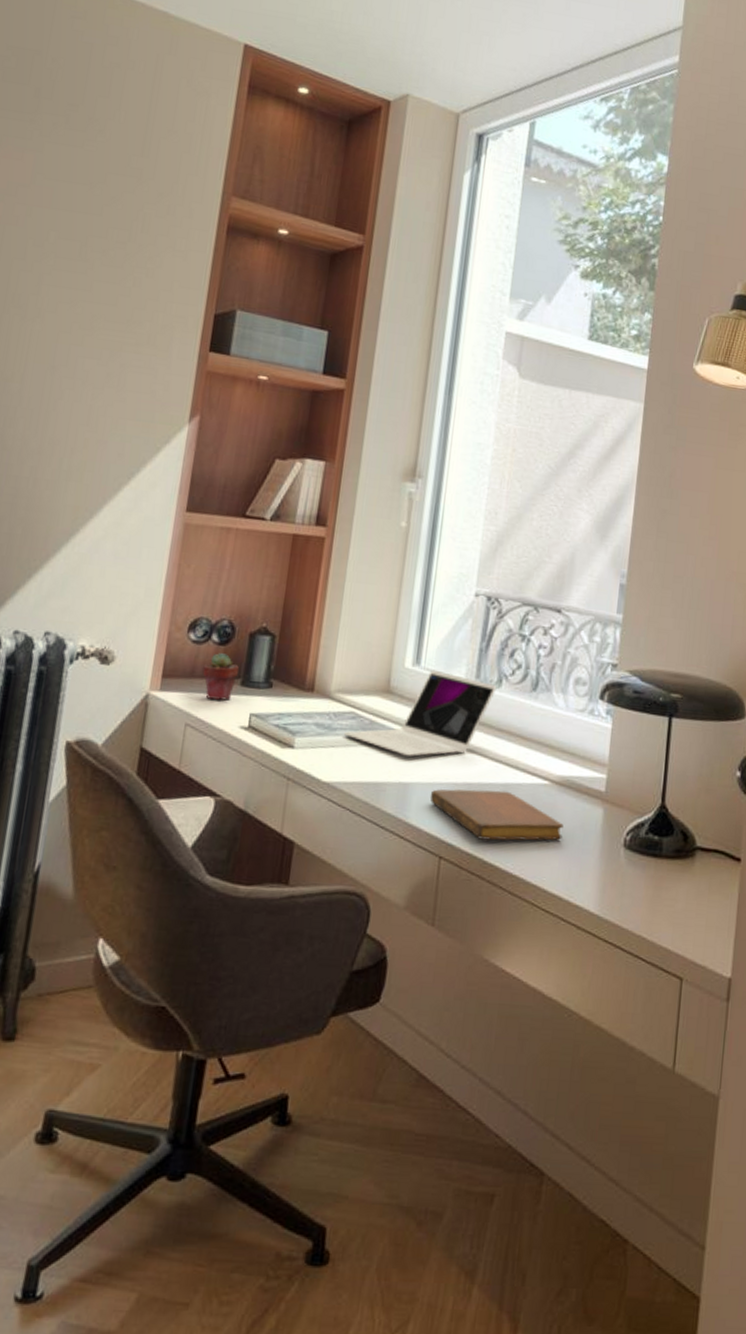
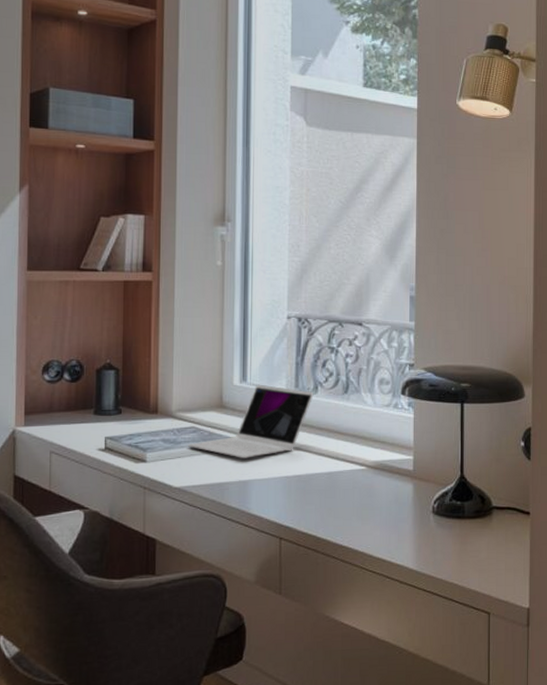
potted succulent: present [202,653,240,701] -> none [59,389,91,429]
notebook: present [430,789,564,841] -> none [266,478,381,520]

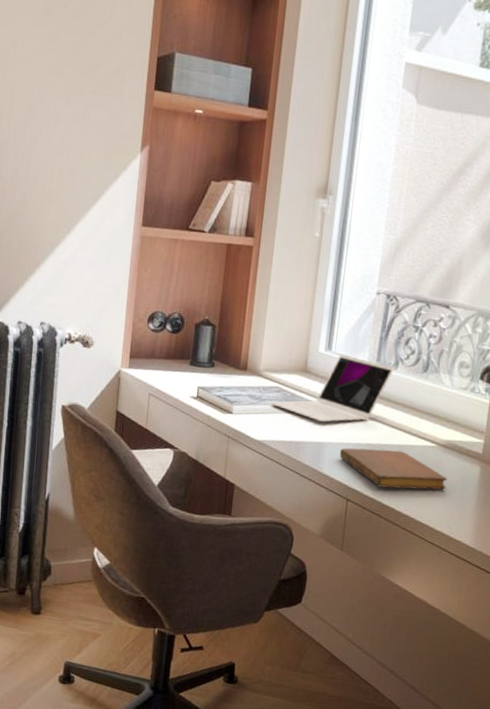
notebook: none [266,478,381,520] -> present [339,448,447,490]

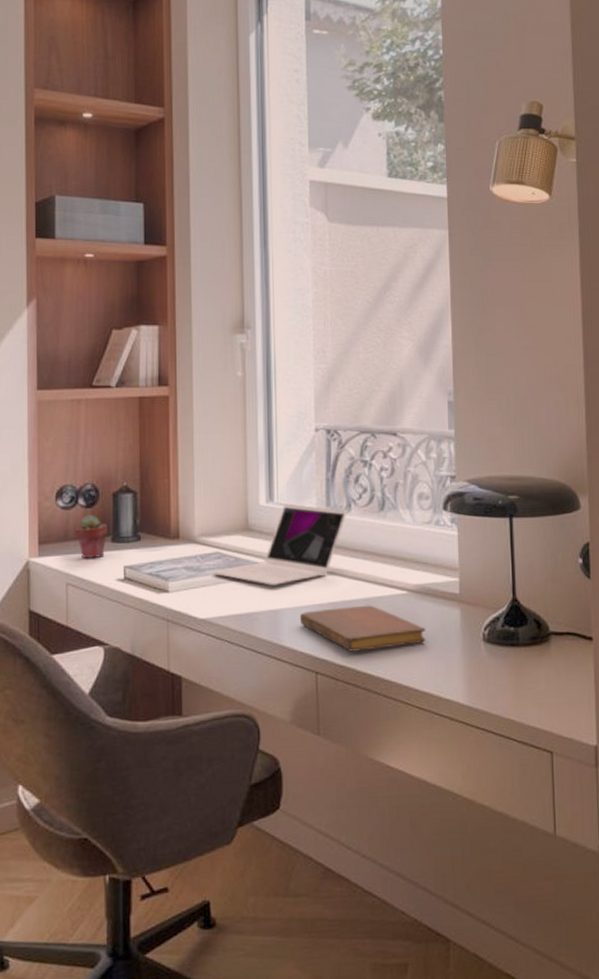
potted succulent: none [160,339,189,376] -> present [75,515,108,558]

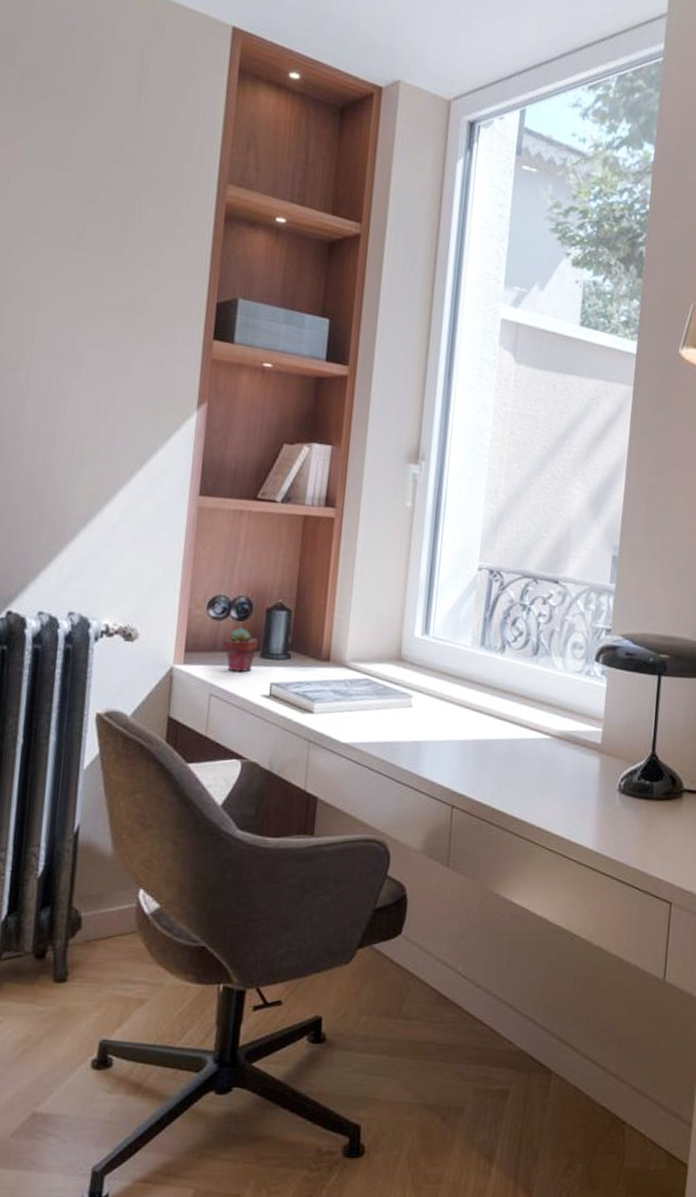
laptop: present [213,503,347,586] -> none [360,638,501,718]
notebook: present [299,605,426,652] -> none [441,745,564,790]

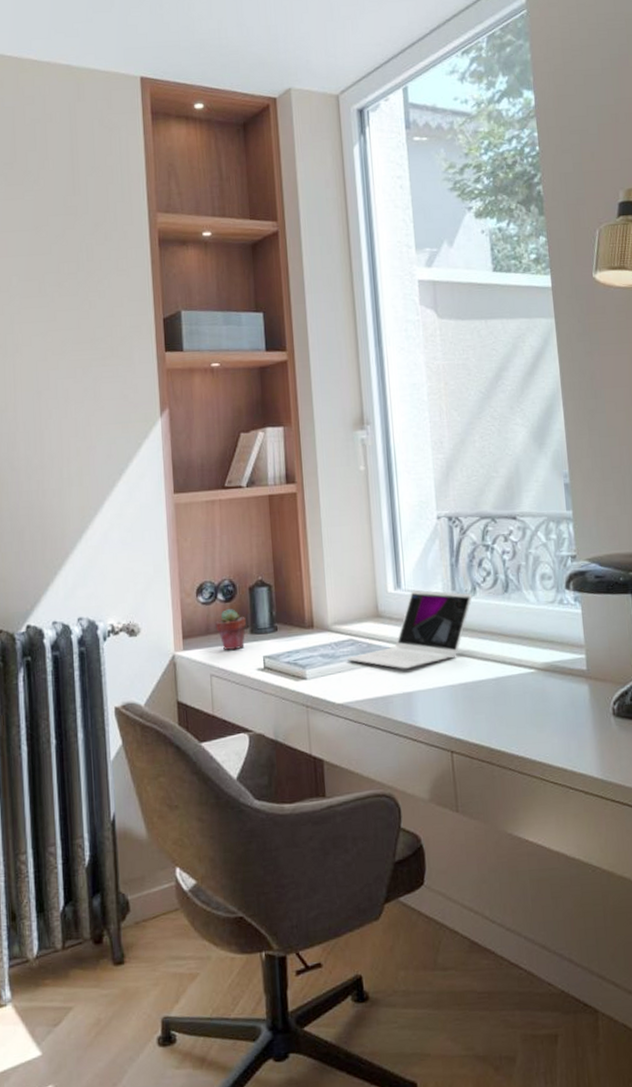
laptop: none [360,638,501,718] -> present [347,590,473,669]

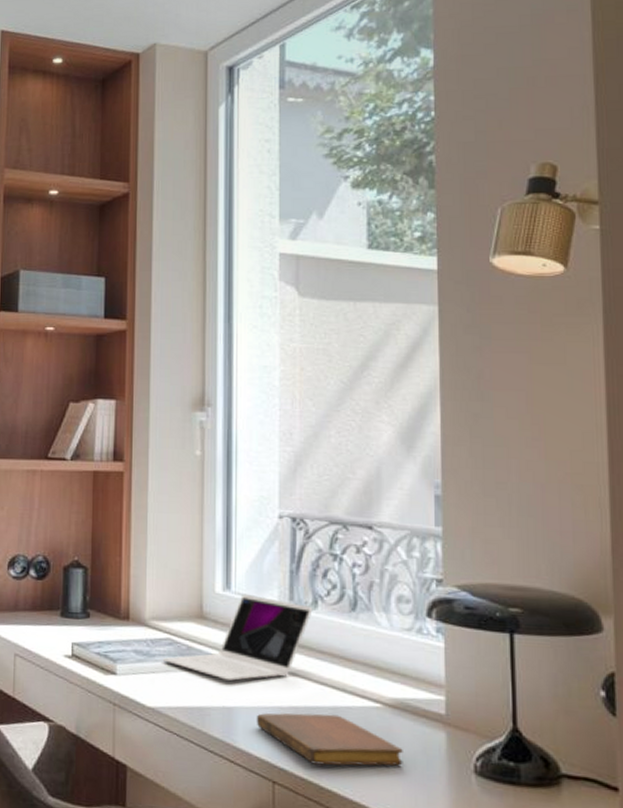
potted succulent: present [215,609,247,650] -> none [25,587,58,631]
notebook: none [432,684,557,730] -> present [256,713,403,766]

